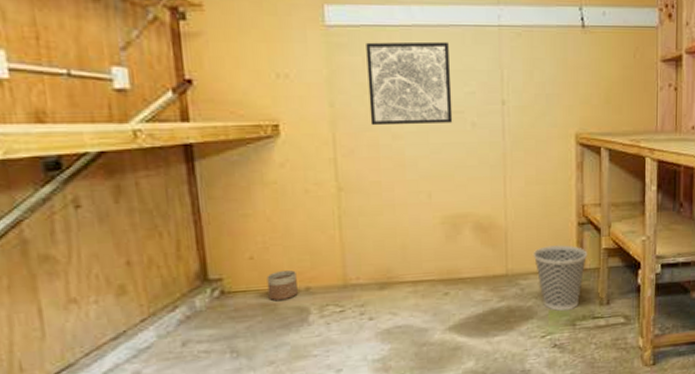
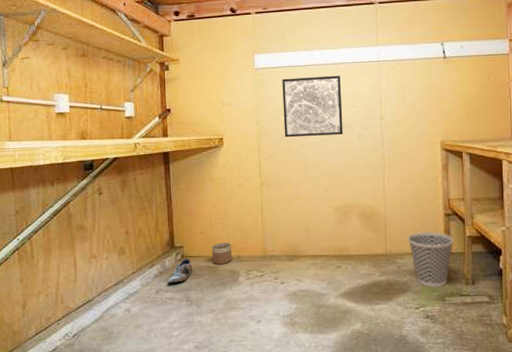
shoe: none [200,294,239,332] -> present [167,258,193,284]

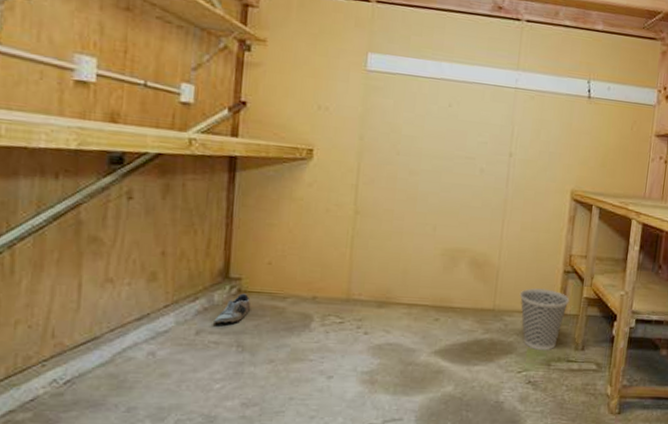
planter: present [212,242,232,265] -> none [278,278,307,306]
wall art: present [282,75,344,138] -> none [392,88,470,167]

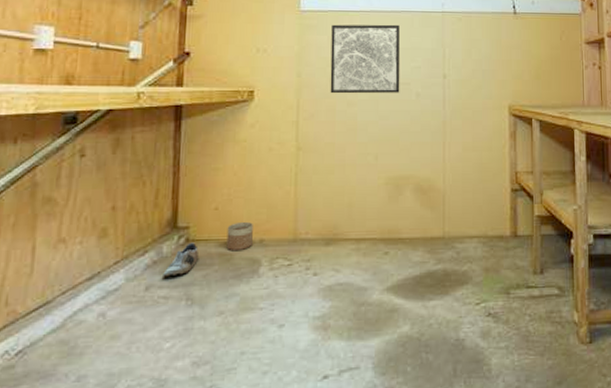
planter: none [278,278,307,306] -> present [226,221,253,251]
wall art: none [392,88,470,167] -> present [330,24,401,94]
wastebasket: present [519,288,570,350] -> none [468,209,521,277]

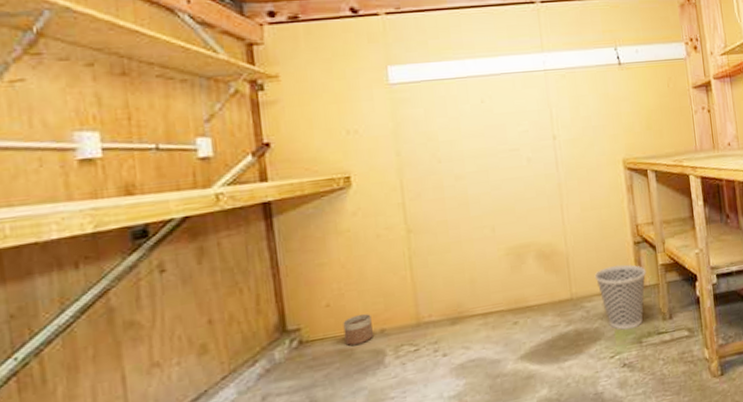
shoe: present [163,242,199,277] -> none [279,344,317,384]
wall art: present [330,24,401,94] -> none [426,88,510,170]
wastebasket: none [468,209,521,277] -> present [594,264,646,330]

